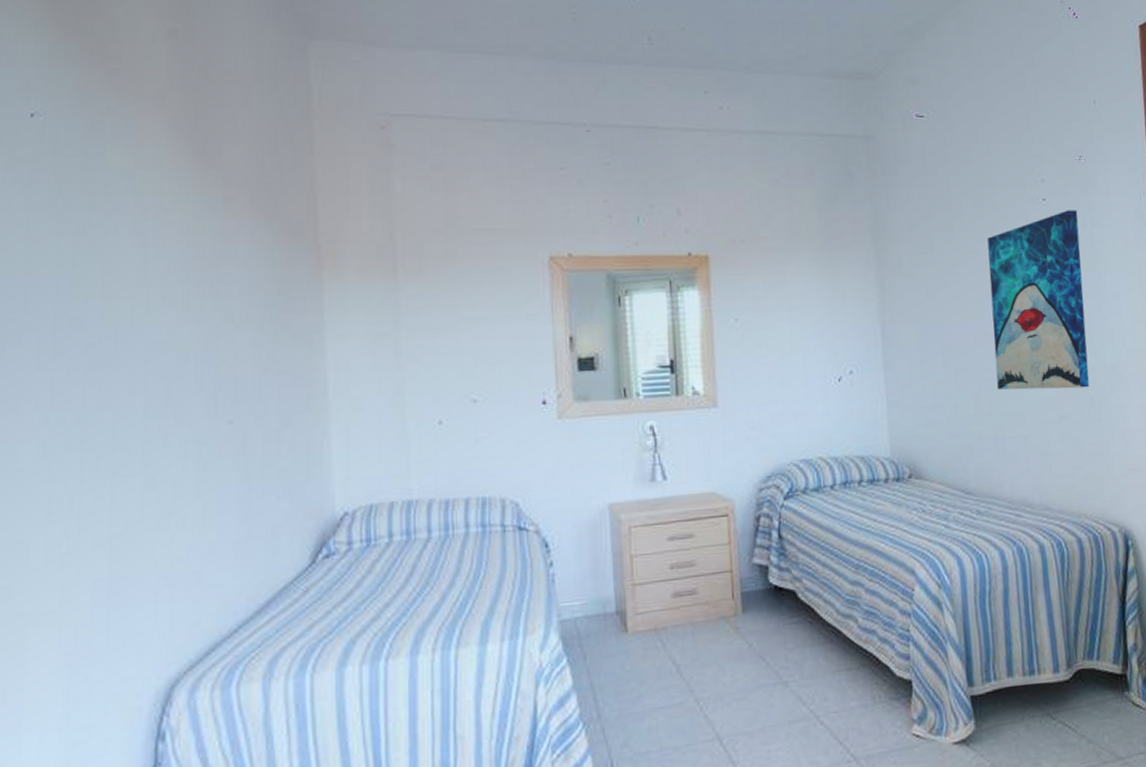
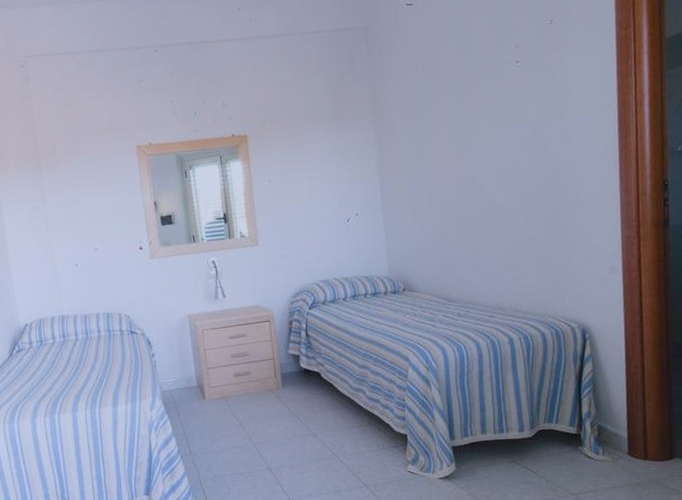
wall art: present [987,210,1090,390] -> none [467,68,555,221]

